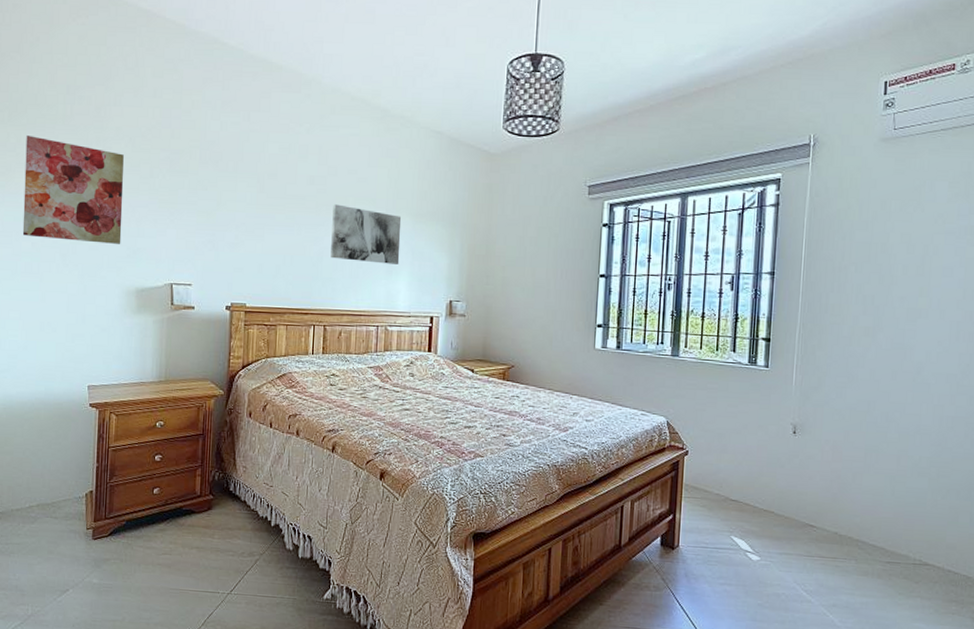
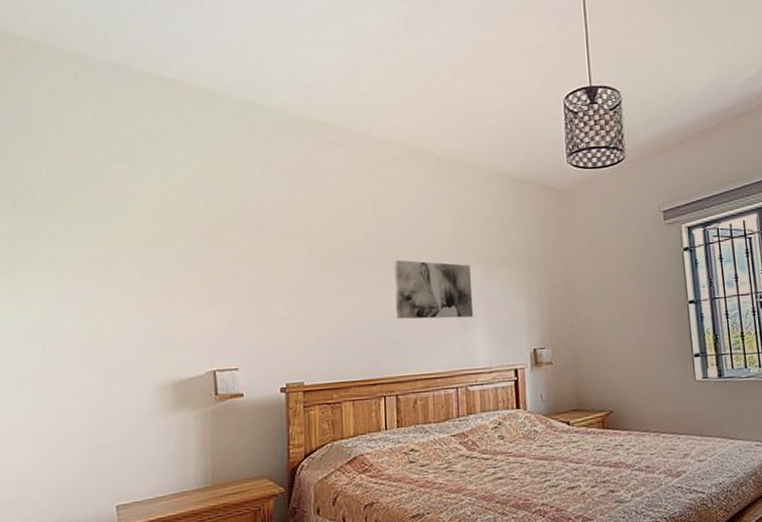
wall art: present [22,136,124,244] -> none [30,224,152,338]

